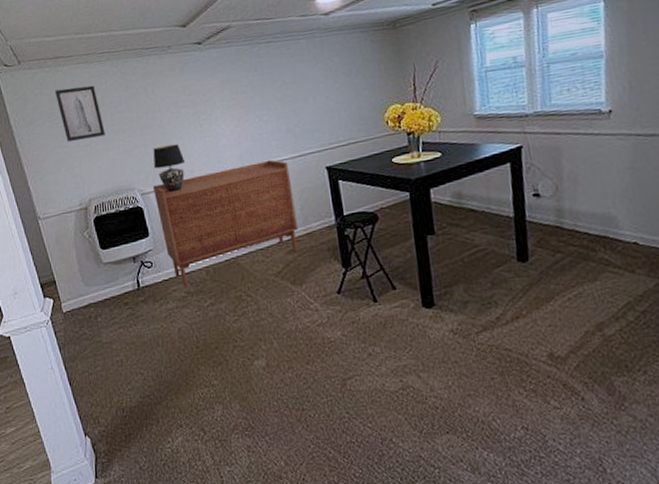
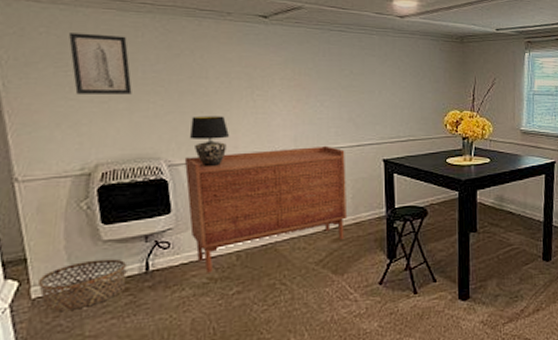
basket: none [66,278,126,323] -> present [39,259,127,311]

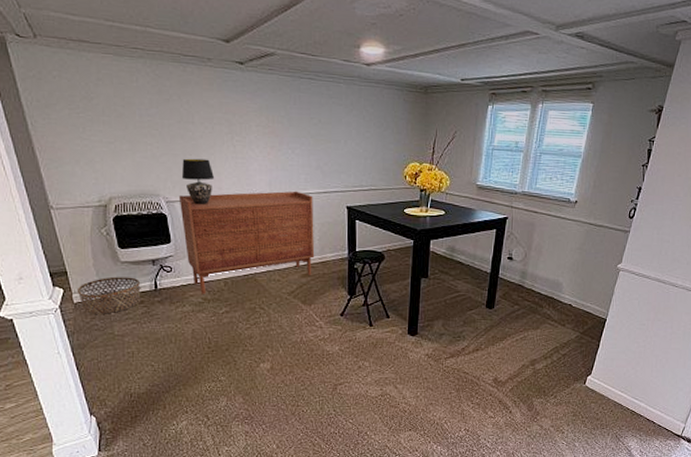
wall art: present [69,33,132,95] -> none [77,77,132,136]

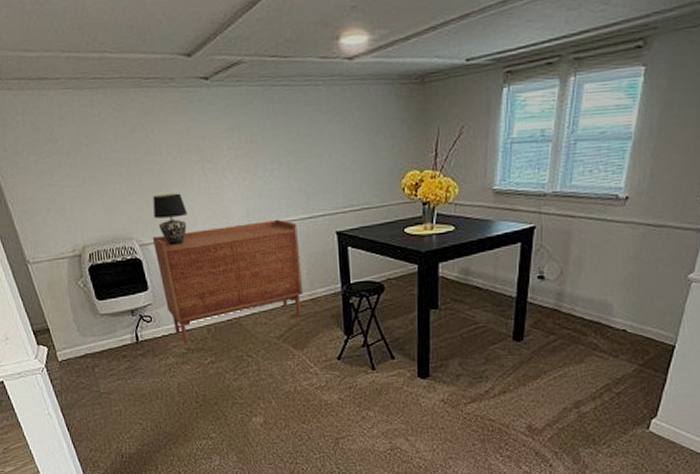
basket: present [78,276,141,314] -> none [61,330,124,372]

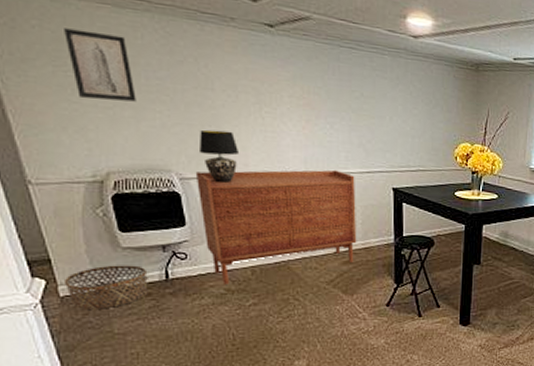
wall art: none [40,116,100,180] -> present [64,28,136,102]
basket: none [61,330,124,372] -> present [65,265,148,309]

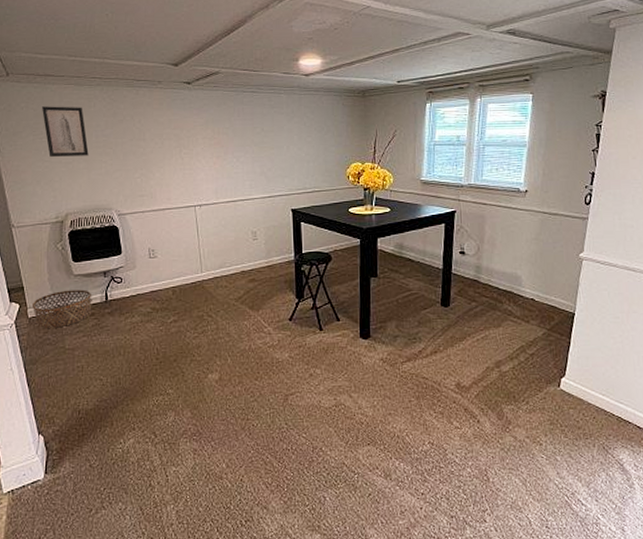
sideboard: present [195,169,357,285] -> none [130,197,261,304]
table lamp: present [198,129,240,184] -> none [132,172,164,216]

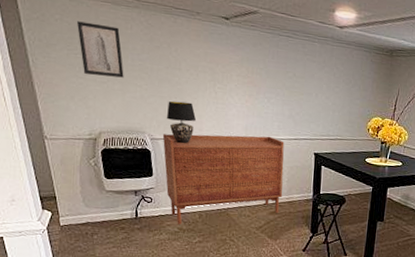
basket: present [33,289,92,328] -> none [65,203,123,237]
sideboard: none [130,197,261,304] -> present [162,134,285,225]
table lamp: none [132,172,164,216] -> present [166,101,197,144]

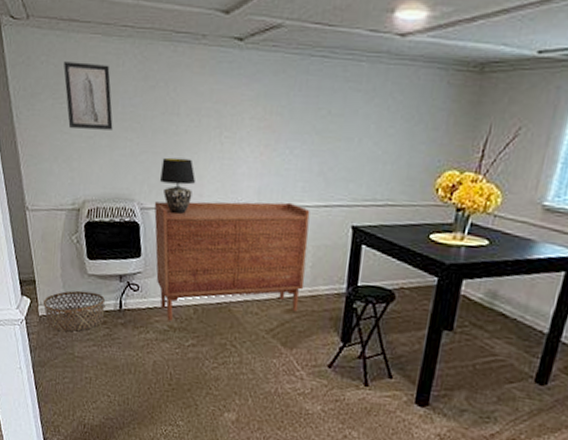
basket: none [65,203,123,237] -> present [44,290,105,332]

